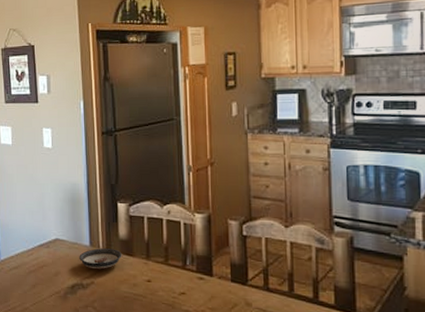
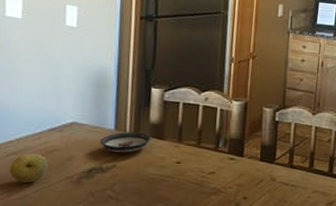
fruit: none [13,268,40,296] -> present [9,153,48,183]

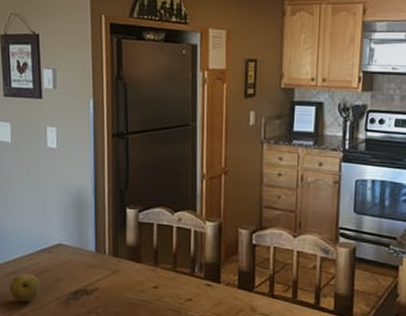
saucer: present [100,132,151,153] -> none [83,254,129,276]

